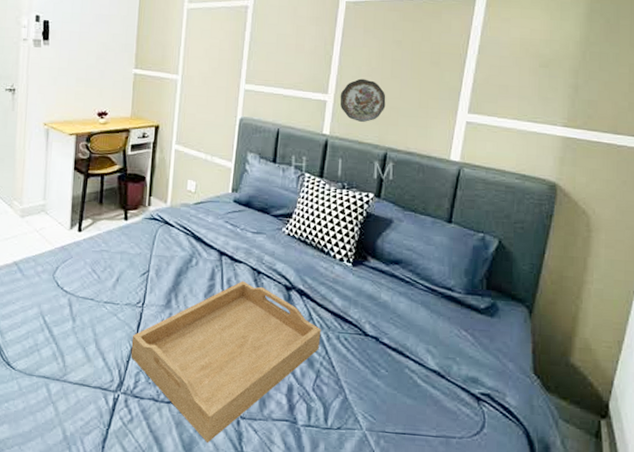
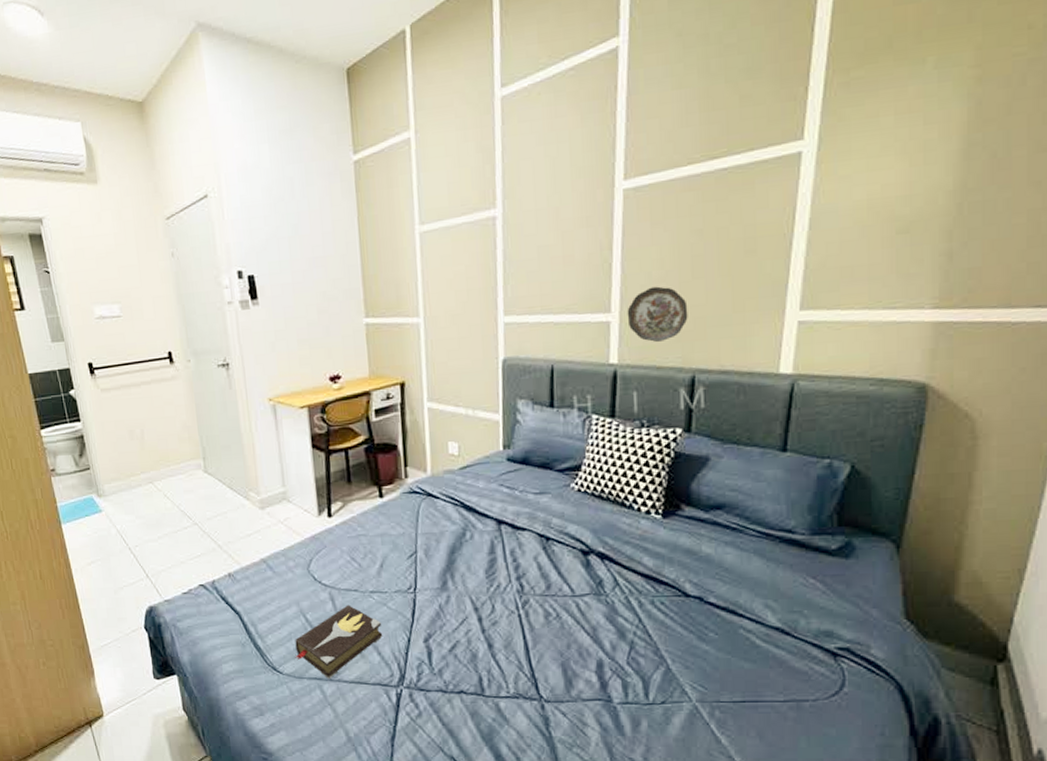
hardback book: none [28,311,110,378] -> present [294,605,383,678]
serving tray: present [131,281,321,444] -> none [407,551,631,732]

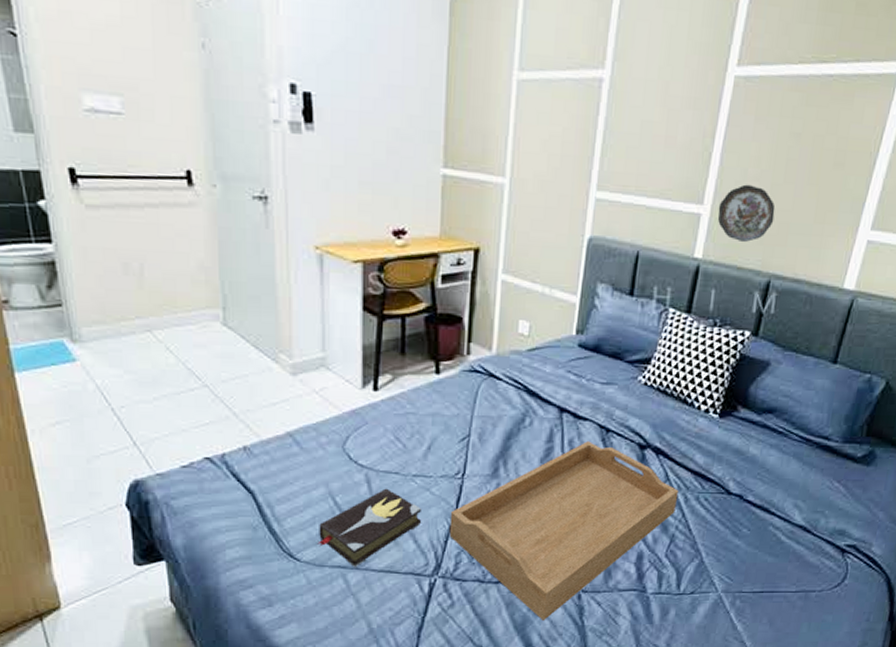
serving tray: none [407,551,631,732] -> present [449,441,679,622]

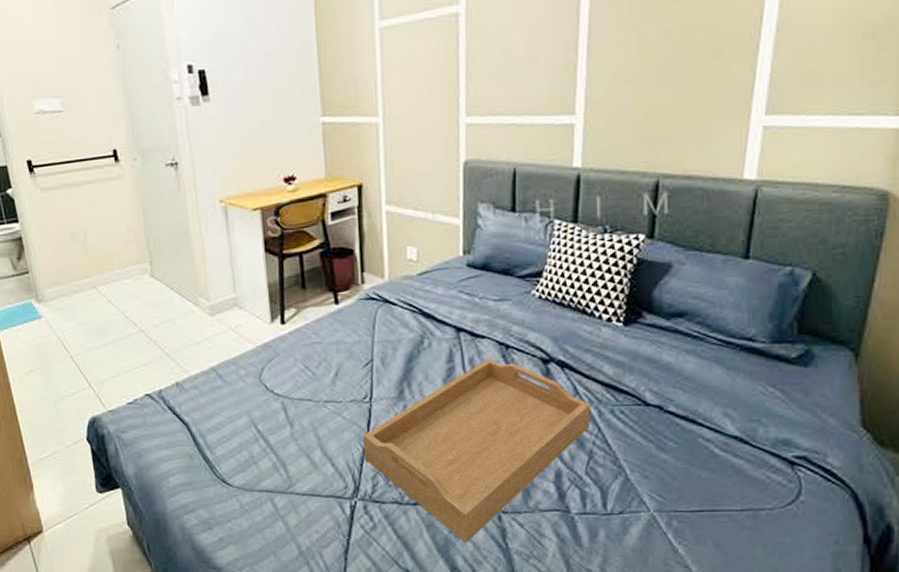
hardback book: present [316,488,422,567] -> none [244,415,337,491]
decorative plate: present [717,184,776,242] -> none [591,88,653,145]

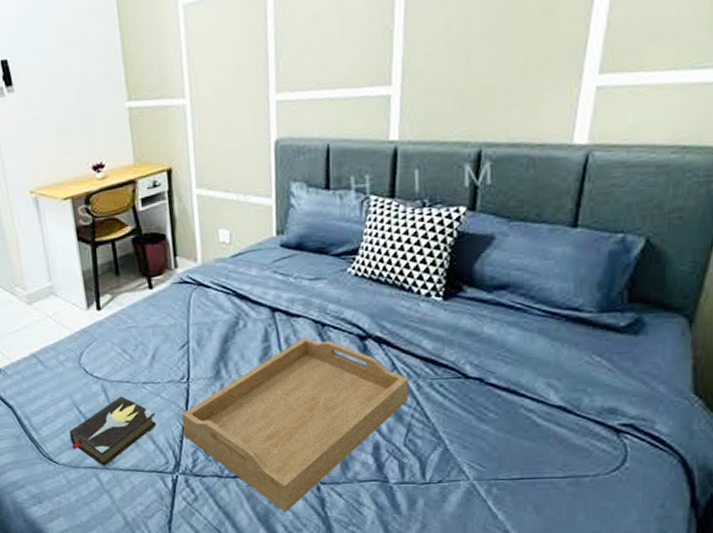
hardback book: none [244,415,337,491] -> present [69,396,157,467]

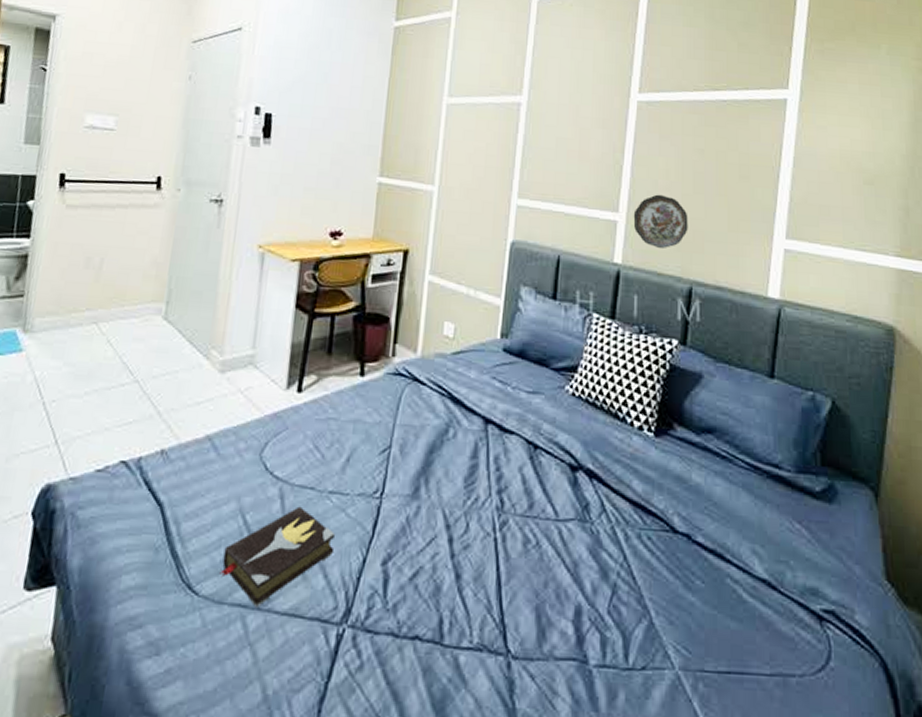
serving tray: present [181,337,409,513] -> none [362,459,617,699]
decorative plate: none [409,54,476,115] -> present [633,194,688,248]

